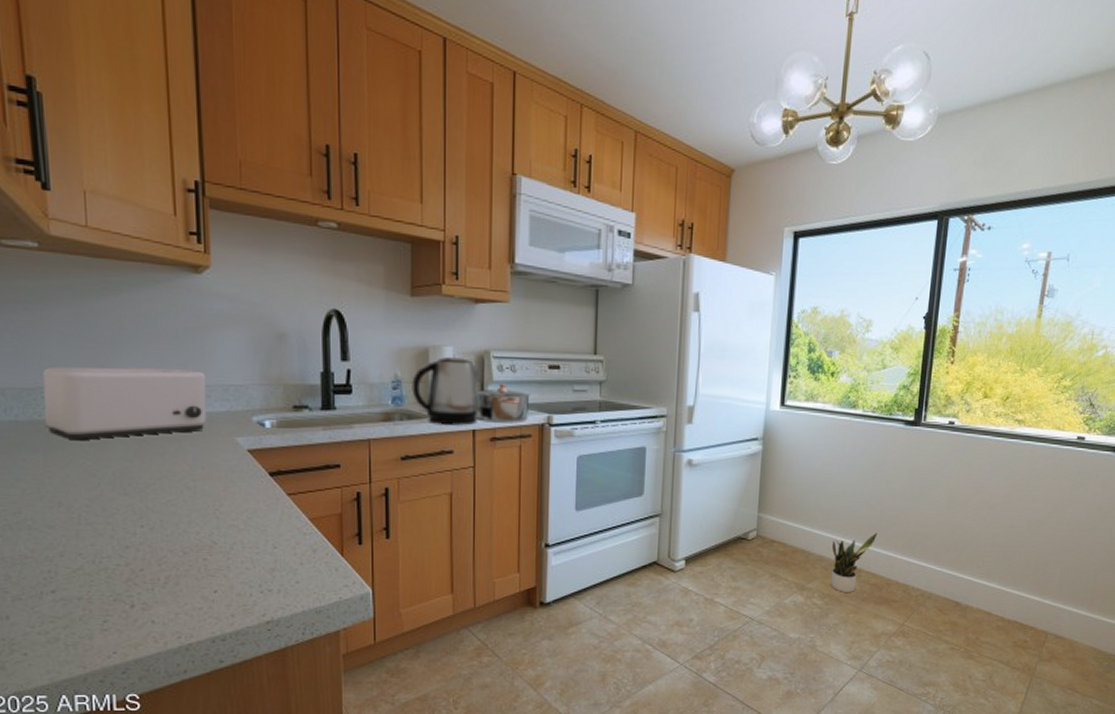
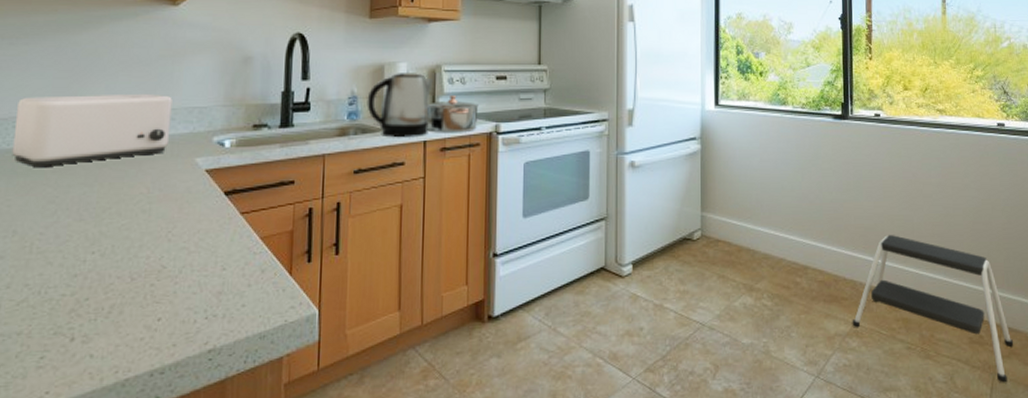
potted plant: present [831,533,878,592] -> none [776,228,820,292]
step stool: none [899,543,1057,684] -> present [852,235,1014,383]

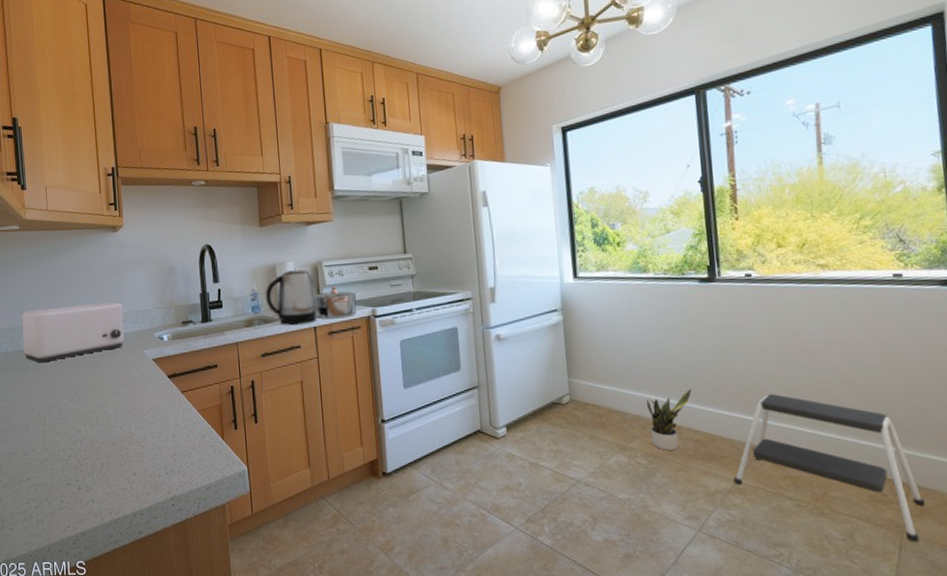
potted plant: none [776,228,820,292] -> present [646,389,692,451]

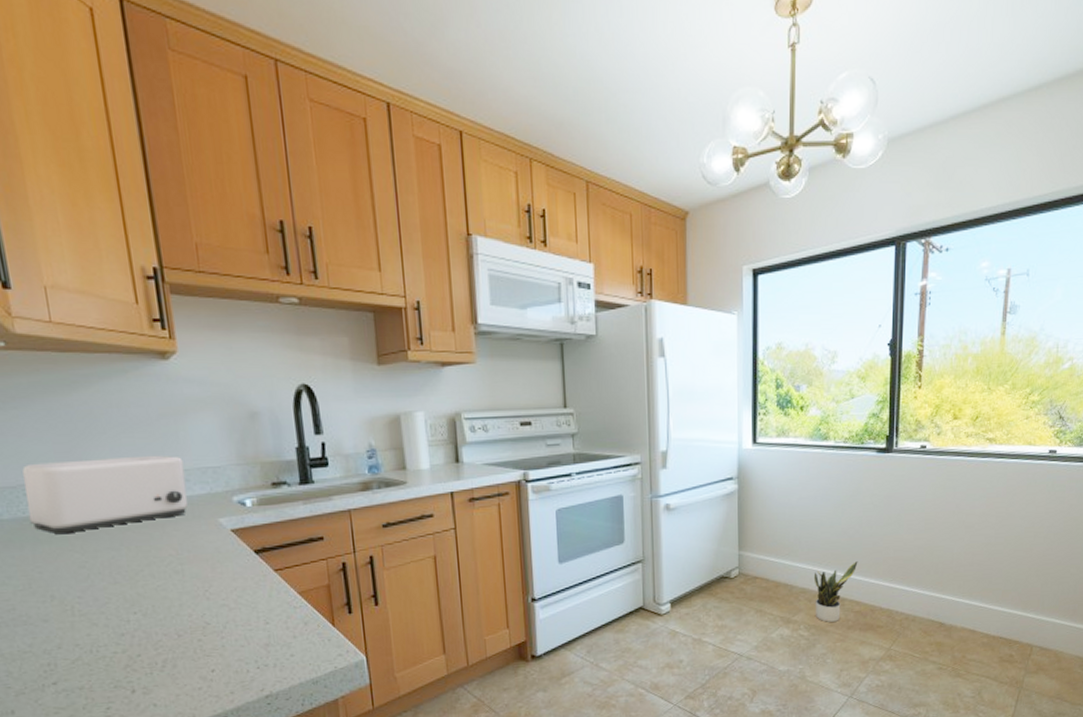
kettle: present [265,269,317,327] -> none [386,421,455,492]
cooking pot: present [314,285,357,320] -> none [451,443,505,484]
step stool: present [733,394,926,542] -> none [886,565,1043,696]

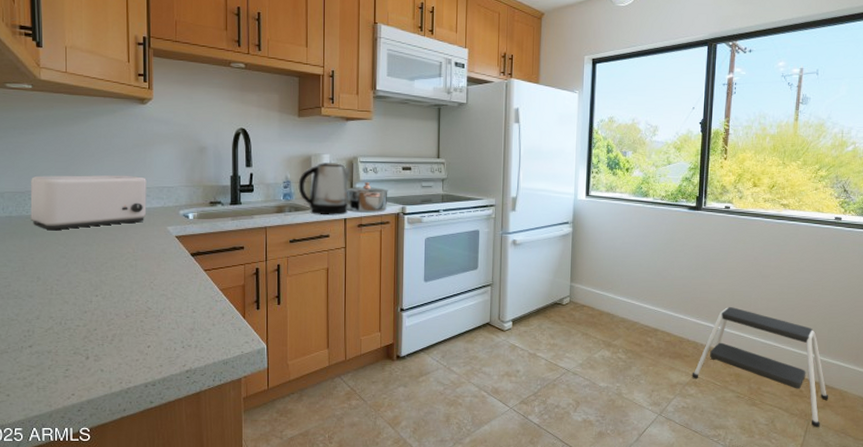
kettle: none [386,421,455,492] -> present [298,162,351,217]
cooking pot: none [451,443,505,484] -> present [347,181,388,213]
potted plant: present [813,561,858,622] -> none [632,299,670,348]
step stool: none [886,565,1043,696] -> present [692,307,829,428]

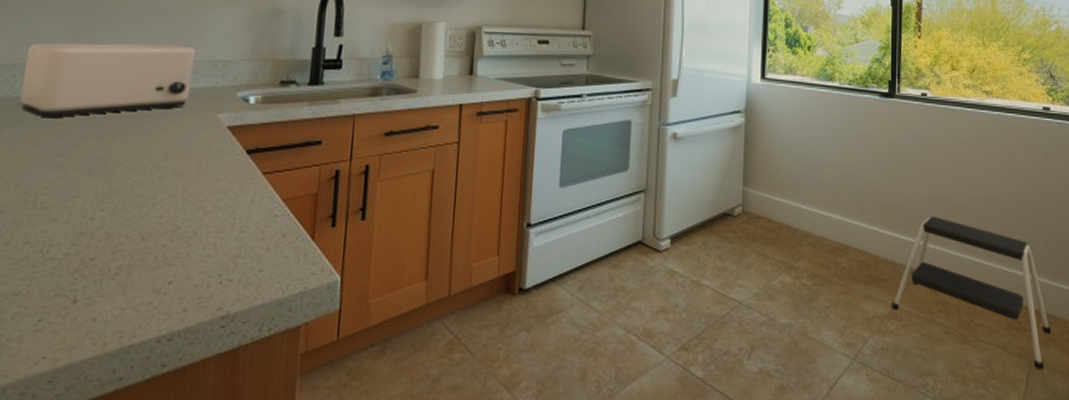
kettle: present [298,162,351,217] -> none [401,31,472,102]
cooking pot: present [347,181,388,213] -> none [463,57,519,98]

